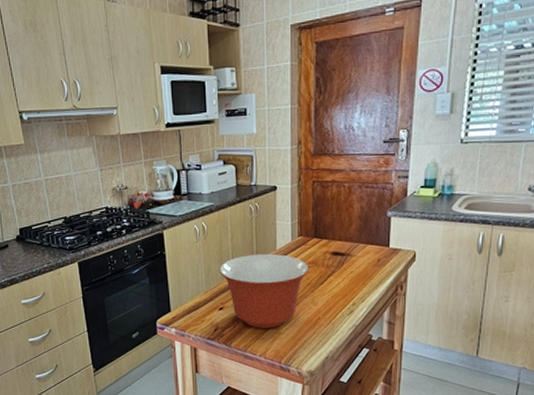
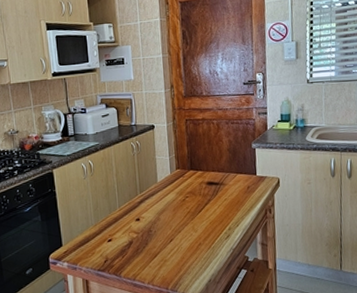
mixing bowl: present [219,253,309,328] -> none [106,186,188,257]

